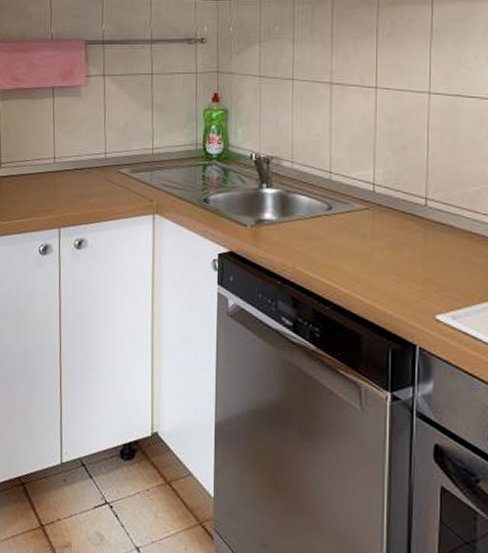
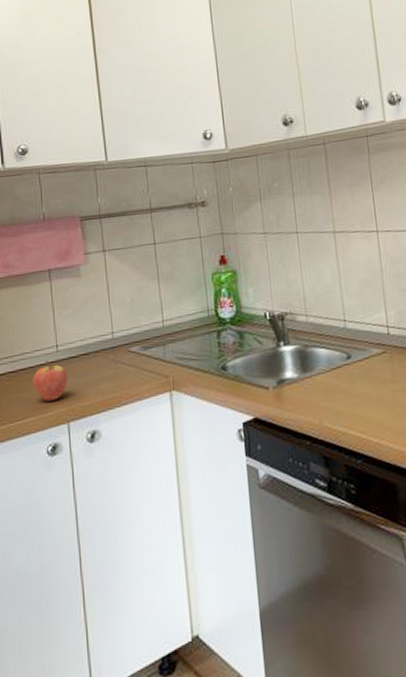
fruit: none [31,170,62,207] -> present [33,360,68,401]

